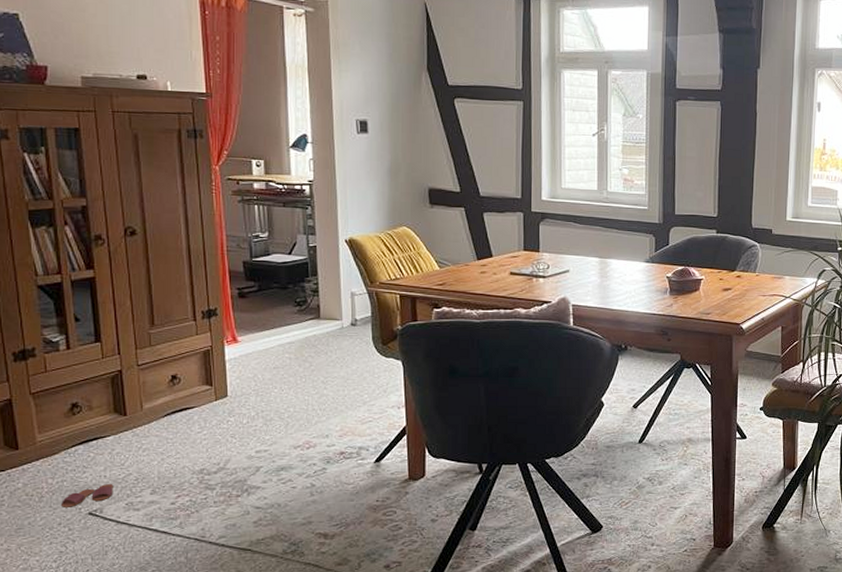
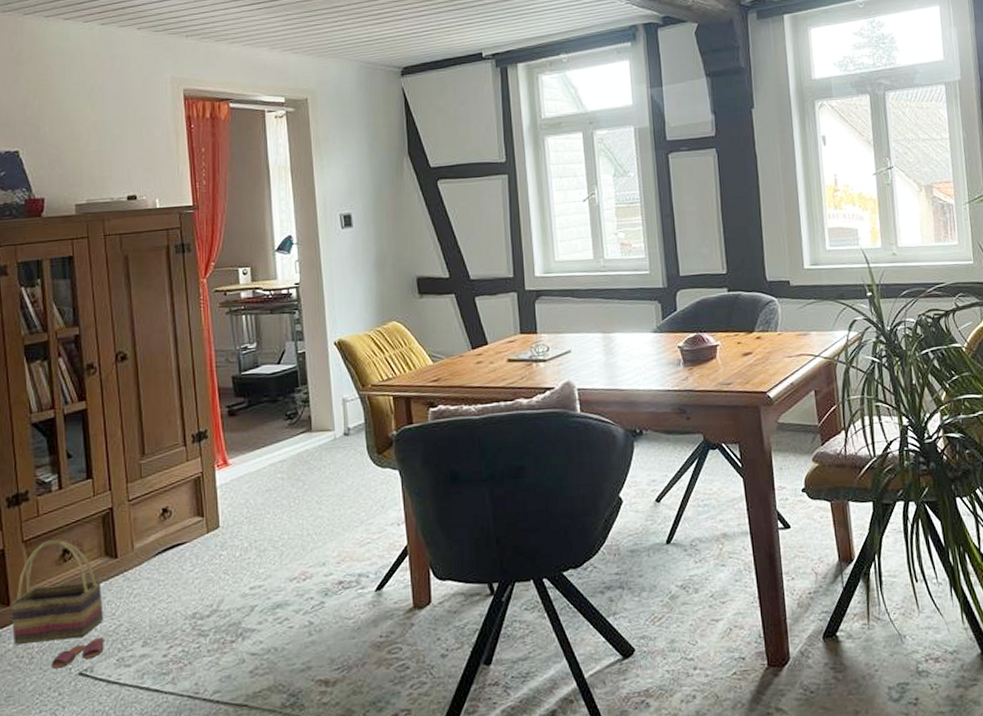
basket: none [18,394,112,484] -> present [10,539,103,644]

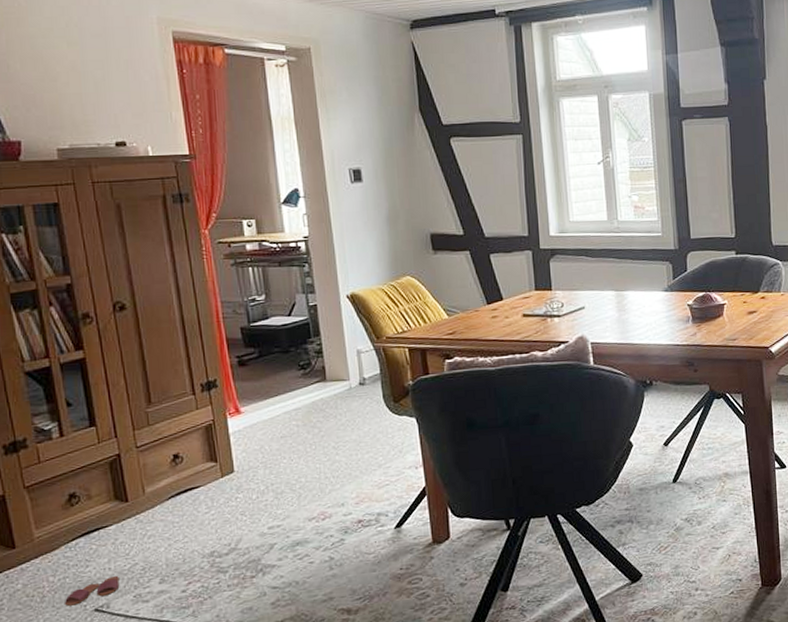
basket: present [10,539,103,644] -> none [15,484,117,584]

